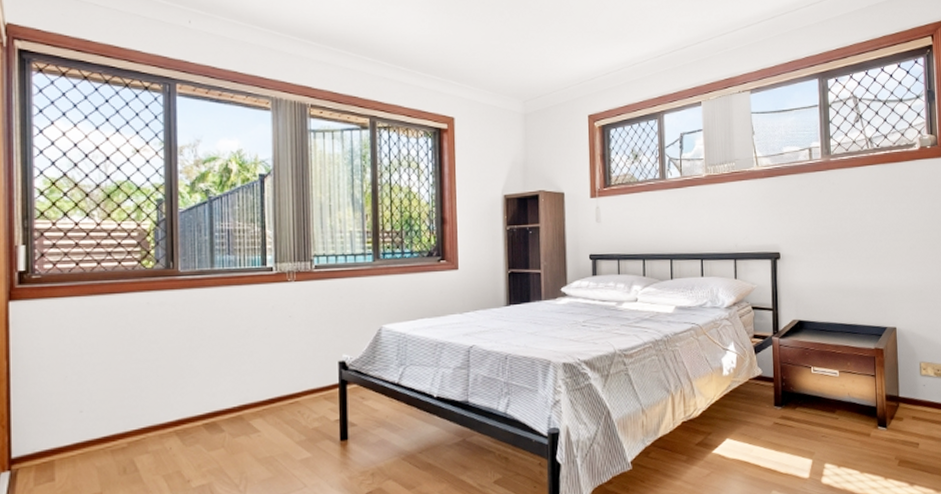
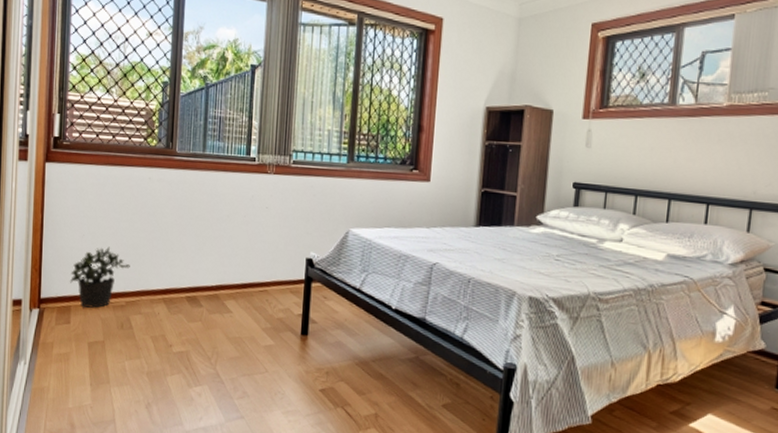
potted plant: none [50,384,130,458] -> present [69,246,130,308]

